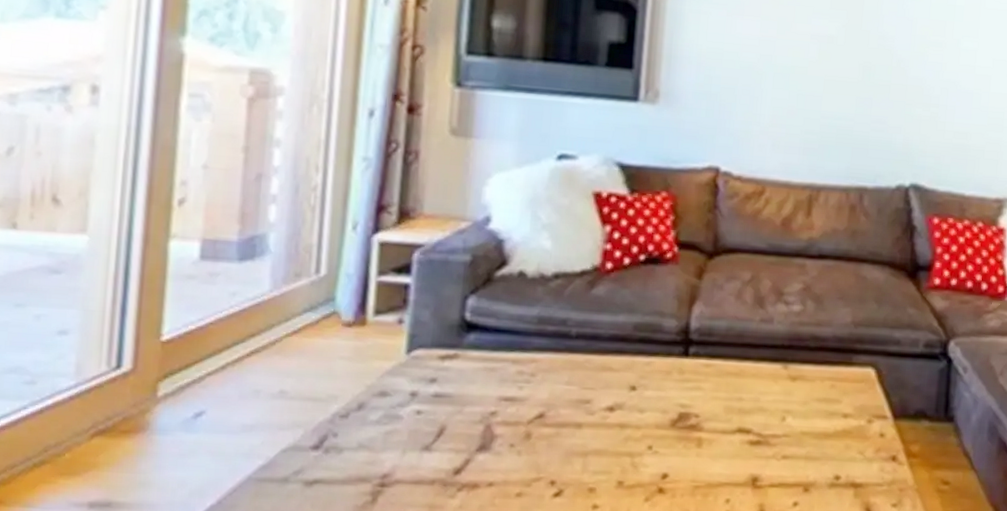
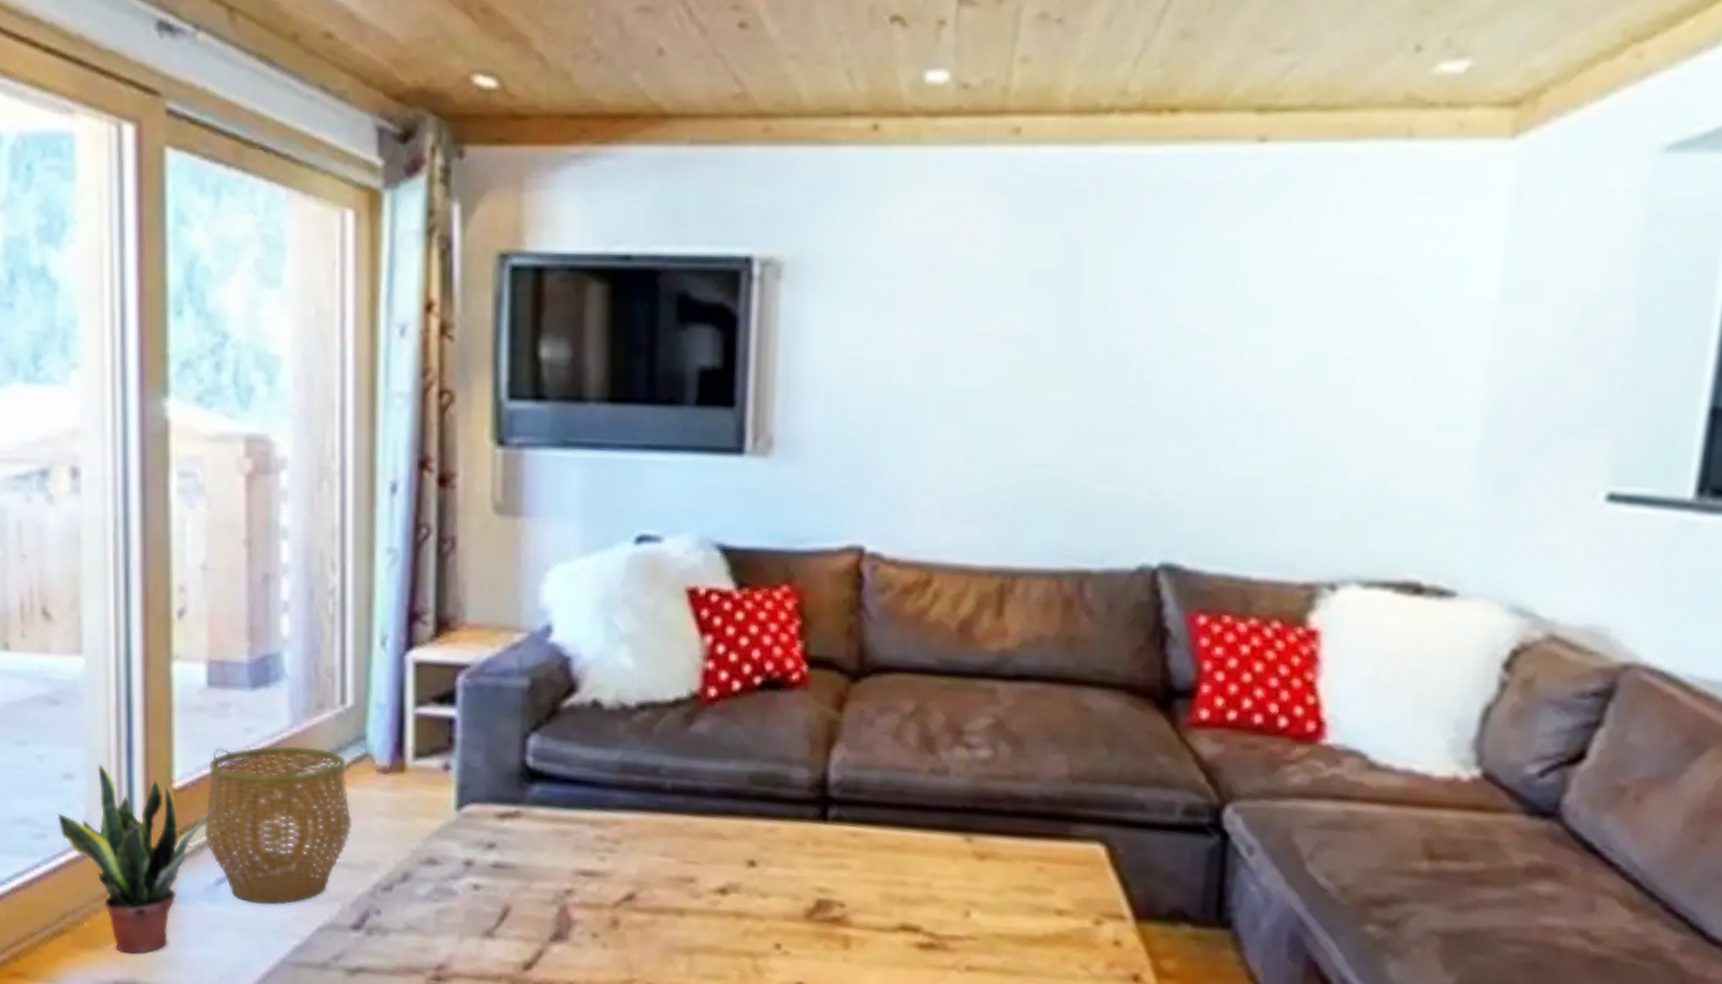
potted plant: none [48,322,196,479] -> present [57,764,212,955]
basket: none [186,305,319,433] -> present [204,745,353,905]

